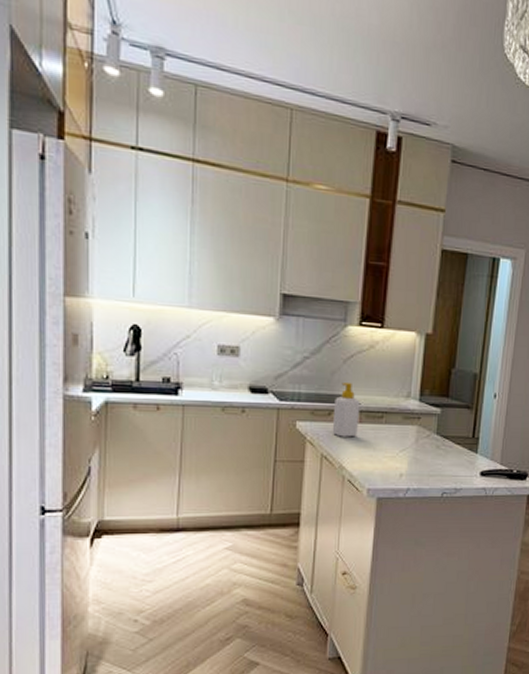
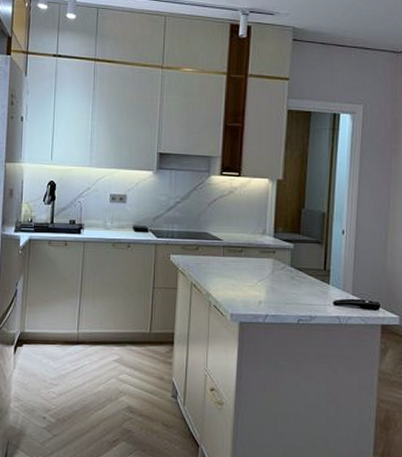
soap bottle: present [332,383,360,437] -> none [199,222,223,269]

